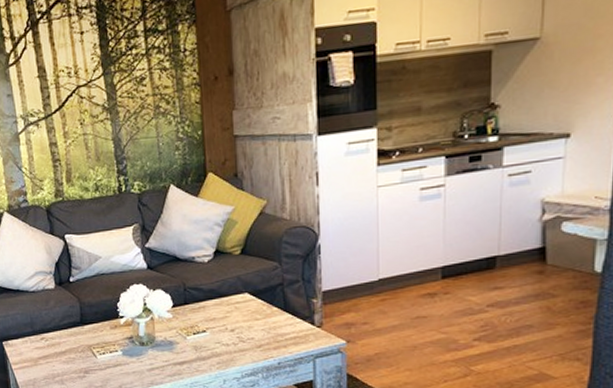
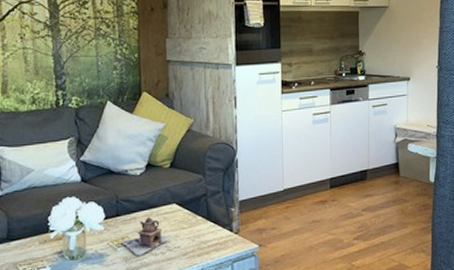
teapot: none [190,306,242,347] -> present [121,217,170,257]

